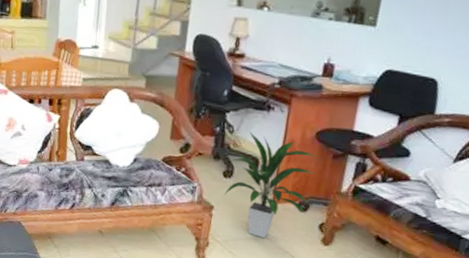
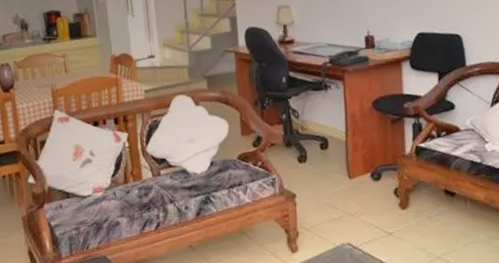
indoor plant: present [223,131,317,238] -> none [302,113,380,216]

